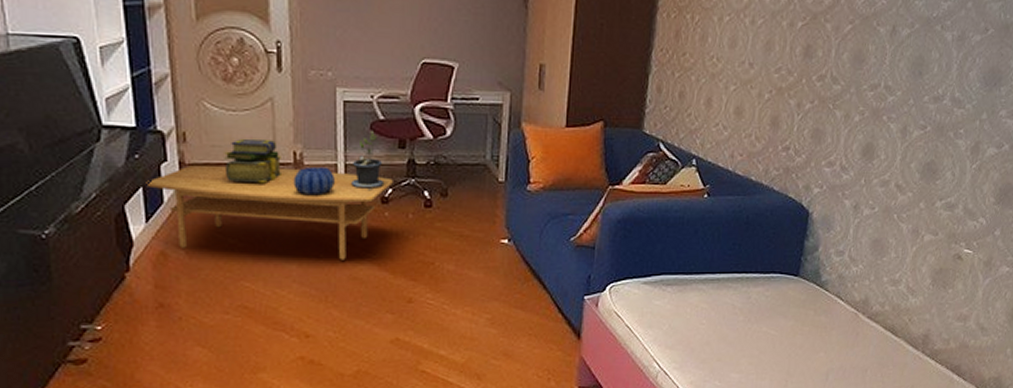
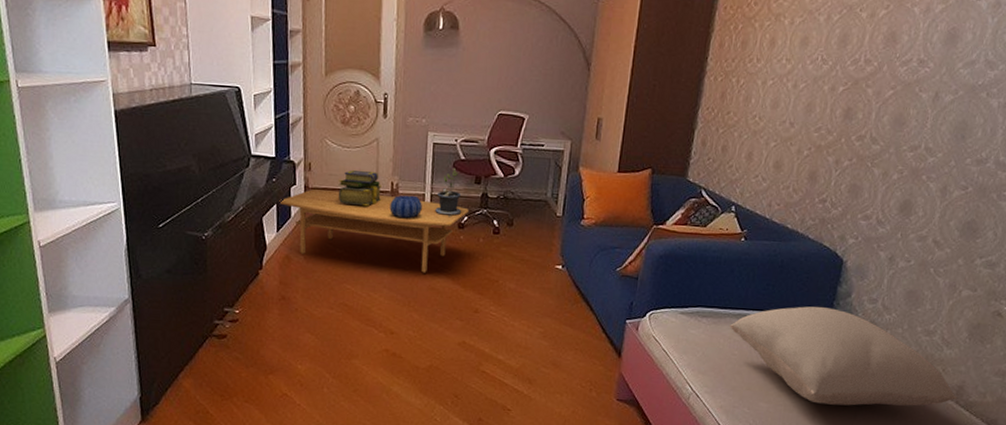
pillow: none [696,264,924,368] -> present [730,306,958,406]

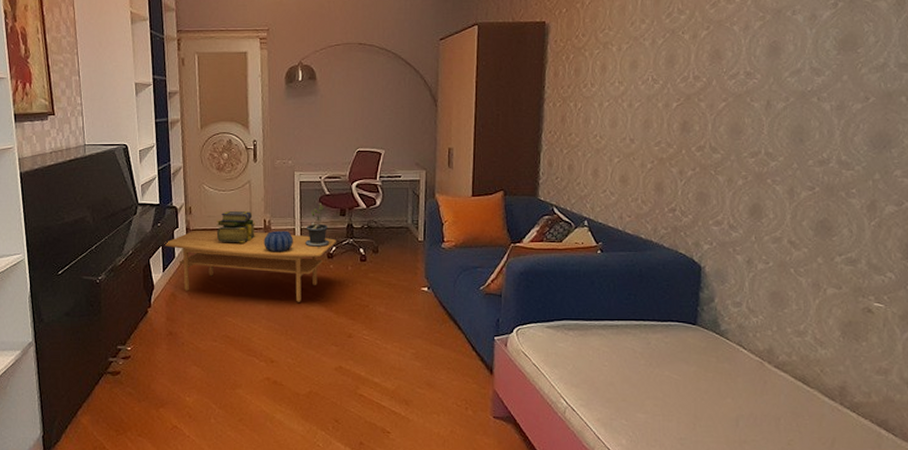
pillow: present [730,306,958,406] -> none [597,314,842,413]

